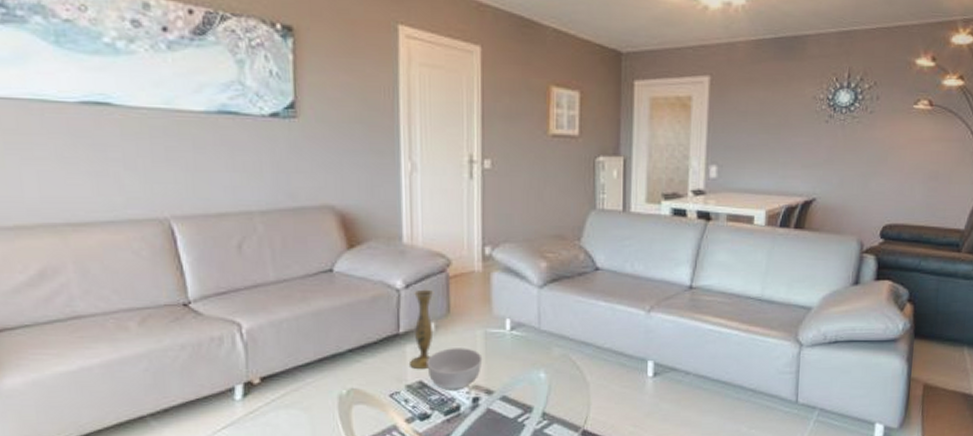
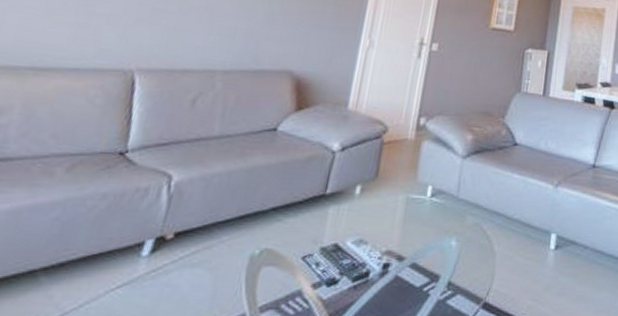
vase: present [410,289,434,370] -> none [329,152,367,232]
bowl: present [427,348,483,392] -> none [345,211,401,256]

